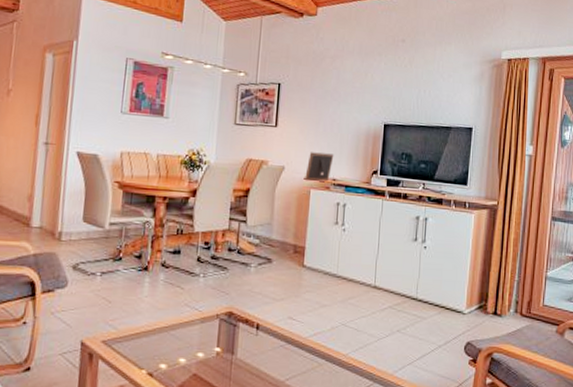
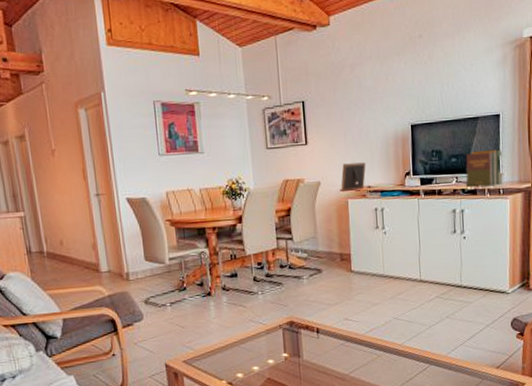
books: none [432,160,472,200] -> present [465,149,503,188]

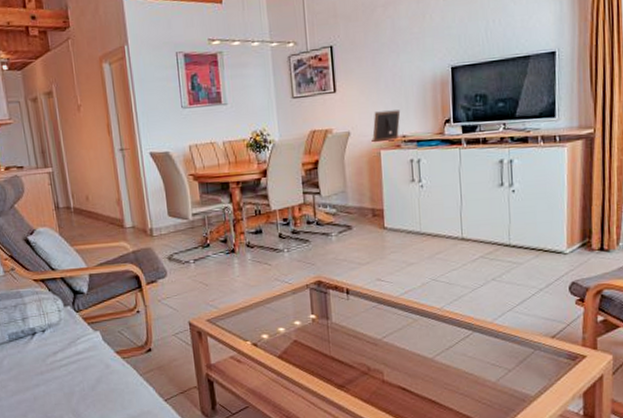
books: present [465,149,503,188] -> none [514,91,560,136]

